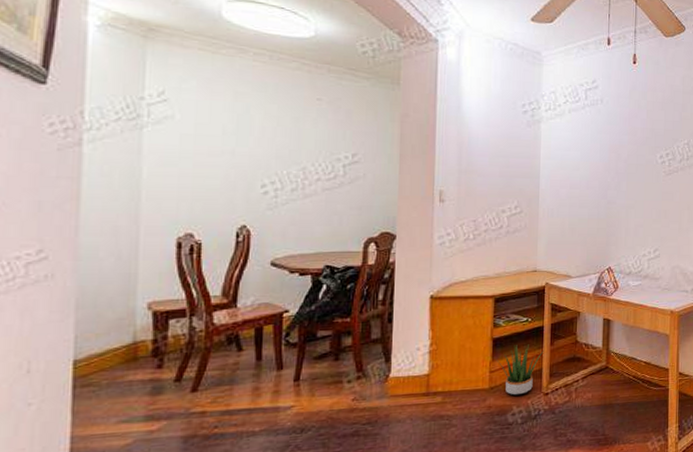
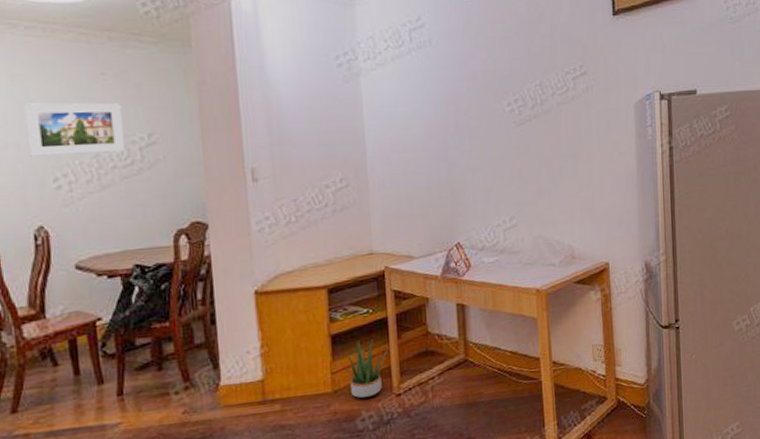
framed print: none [242,118,332,167] -> present [24,102,126,157]

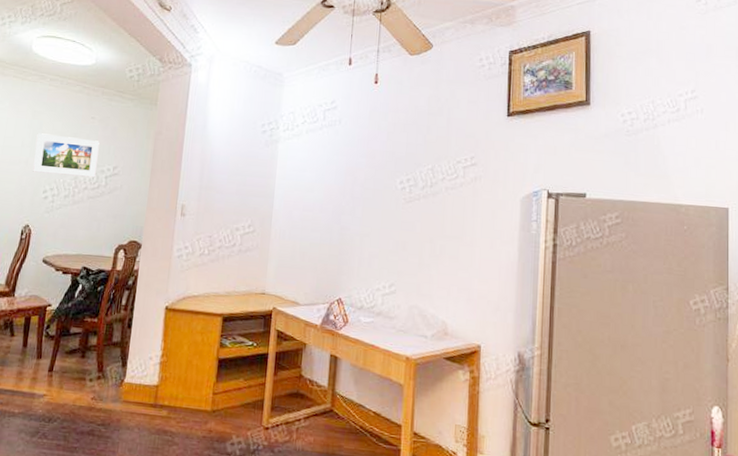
potted plant: present [337,339,391,399] -> none [220,369,267,425]

